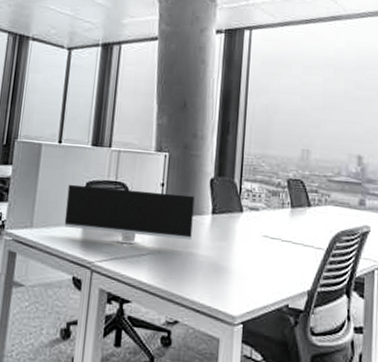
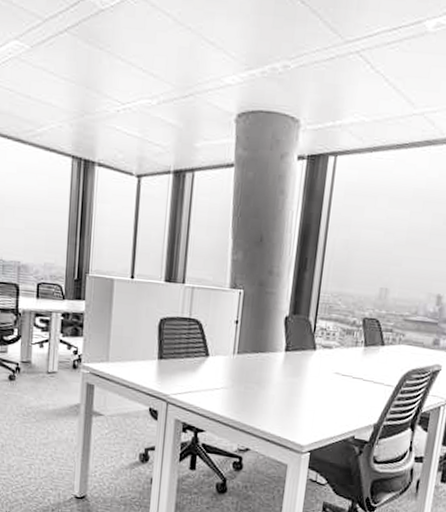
monitor: present [64,184,195,245] -> none [139,320,269,379]

